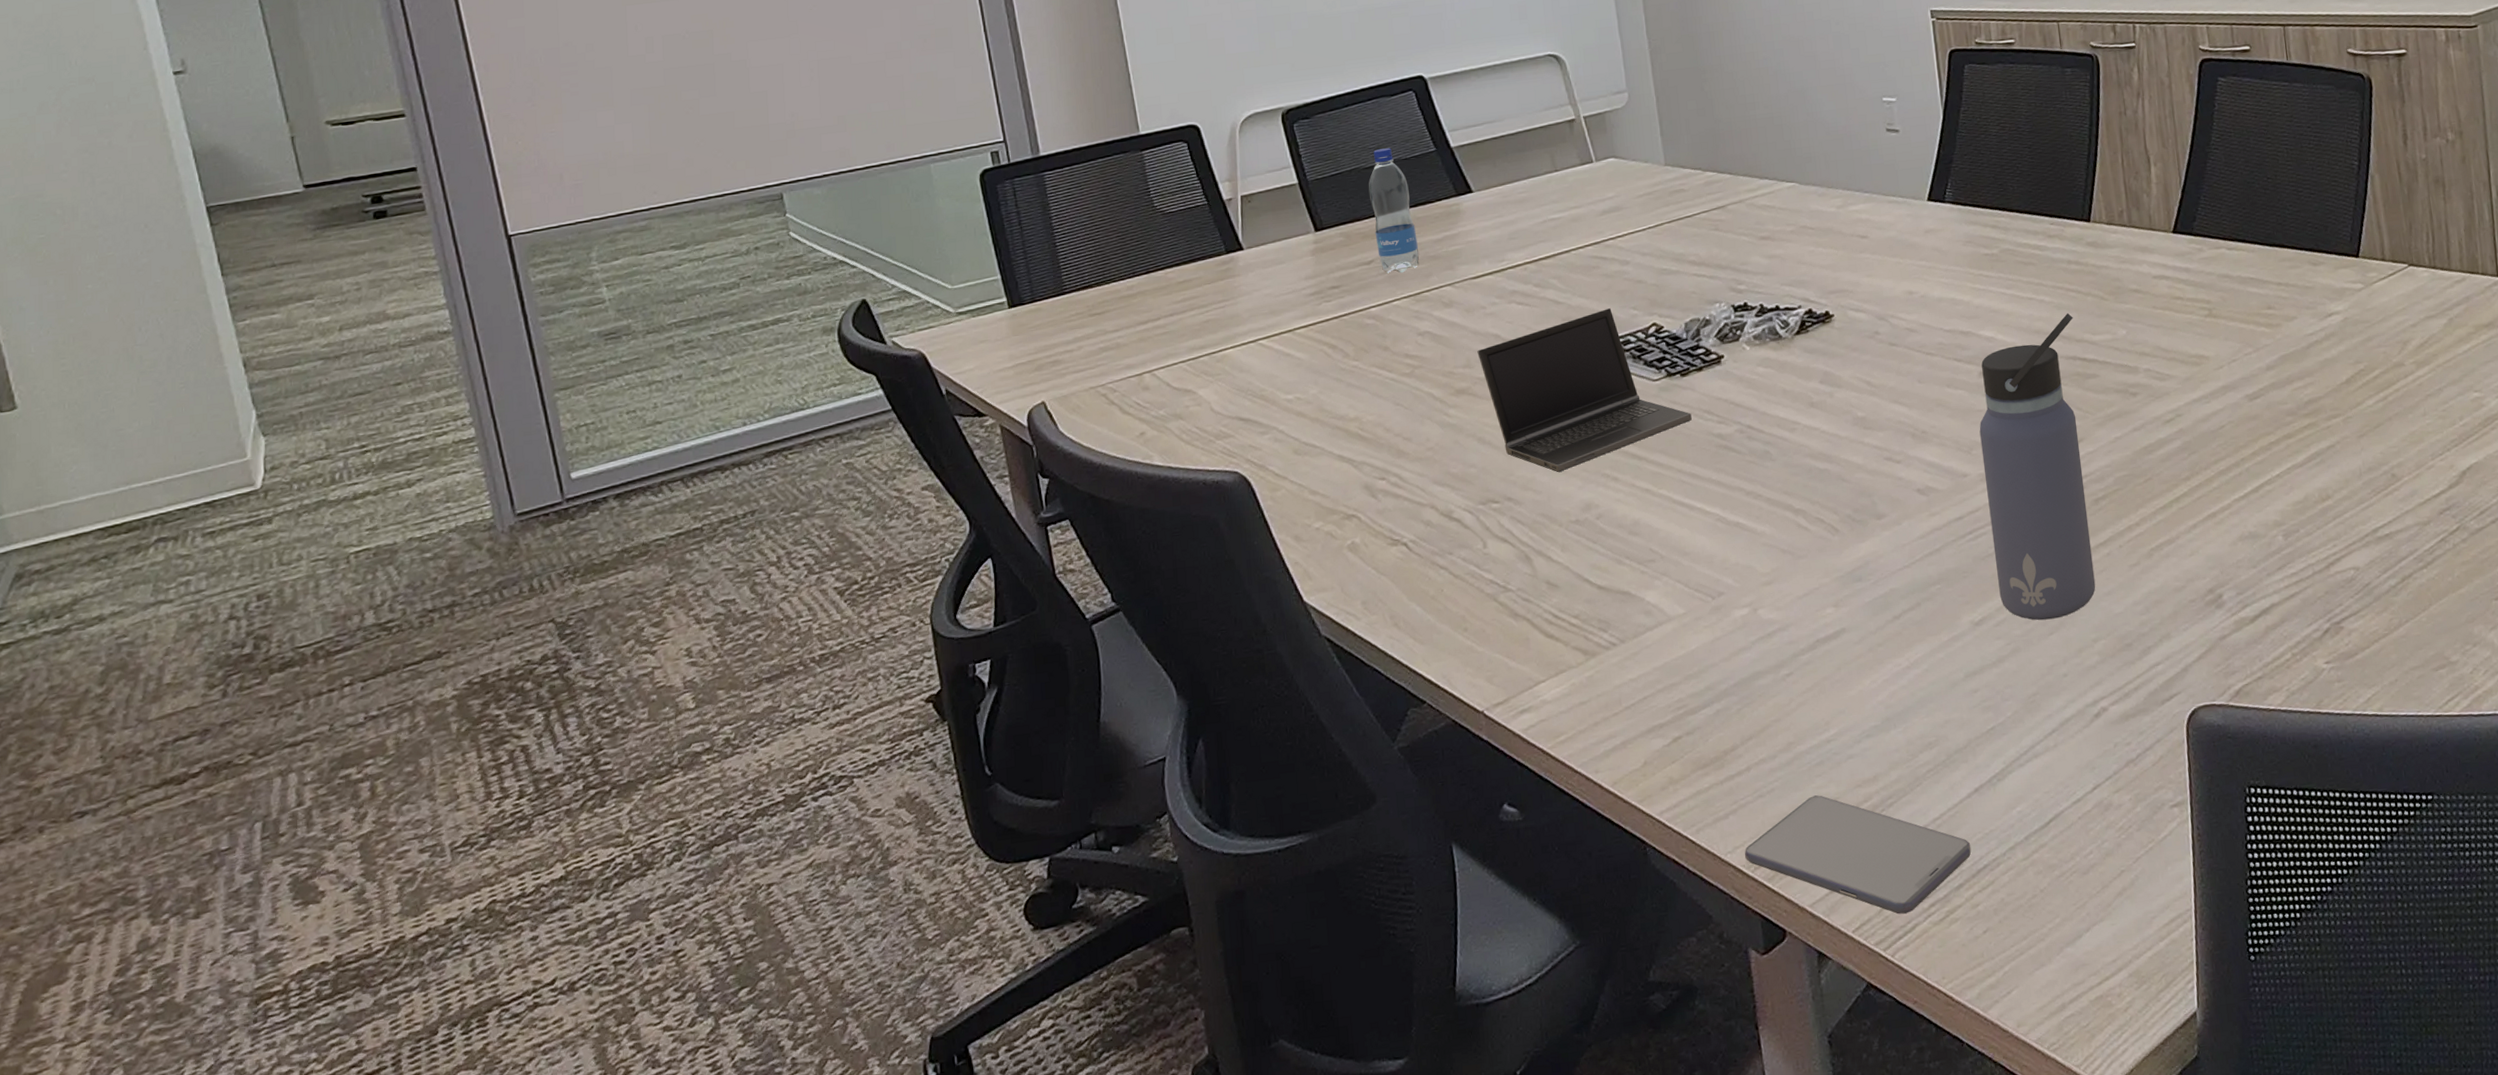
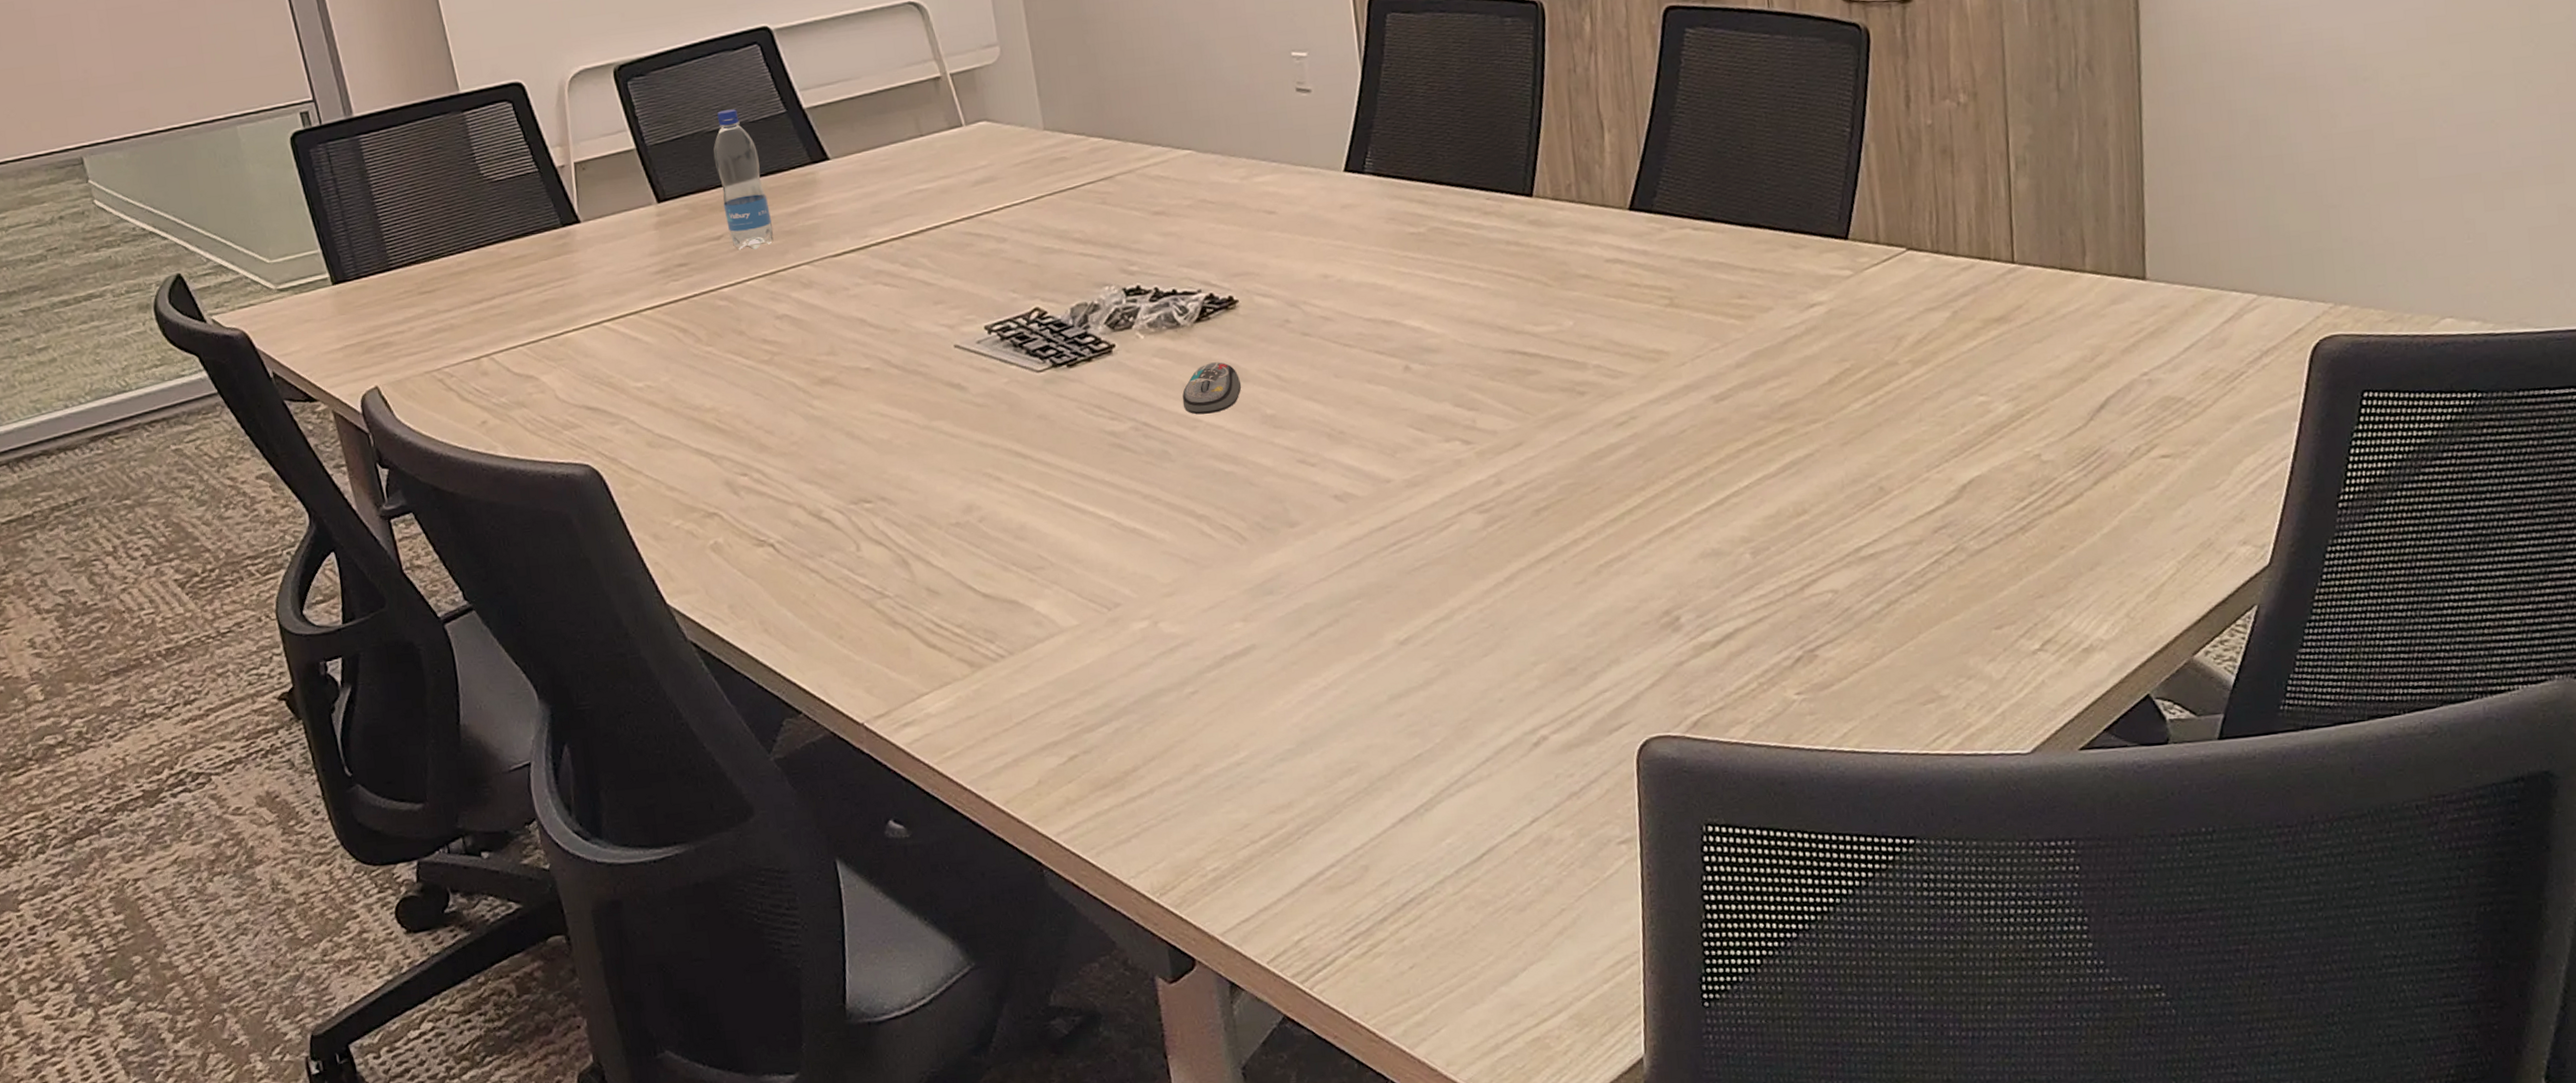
laptop computer: present [1477,307,1692,472] -> none [841,290,1081,470]
smartphone: present [1745,795,1972,915] -> none [1149,820,1396,947]
computer mouse: none [1782,370,1836,418] -> present [1182,362,1242,415]
water bottle: present [1979,312,2096,620] -> none [1404,300,1536,641]

